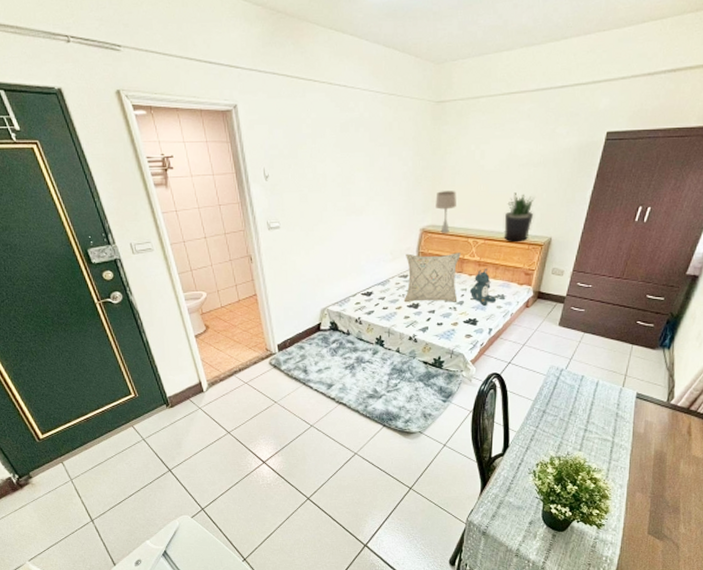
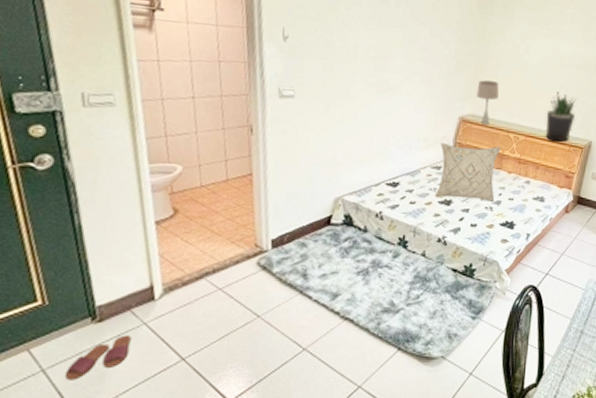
slippers: none [157,416,194,446] -> present [66,335,131,380]
stuffed animal: present [469,269,497,306] -> none [507,167,536,208]

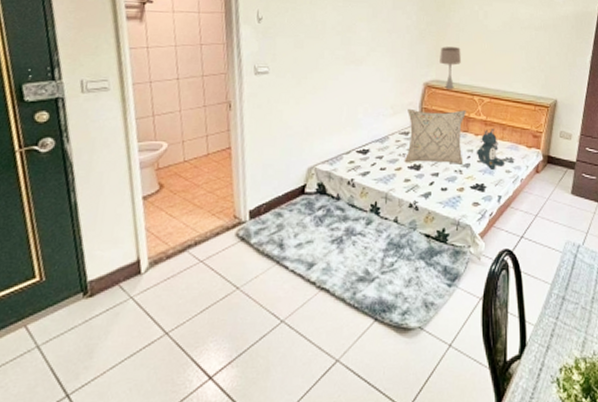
slippers: present [66,335,131,380] -> none [58,309,119,357]
stuffed animal: none [507,167,536,208] -> present [476,129,505,169]
planter: present [545,91,576,143] -> none [509,53,538,103]

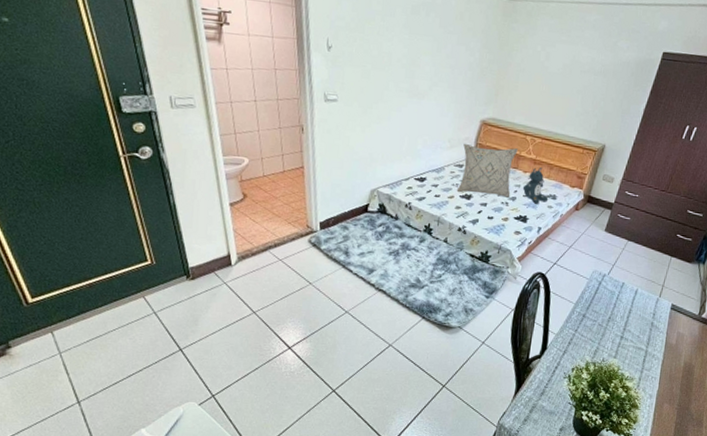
table lamp: present [440,47,461,89] -> none [497,86,519,128]

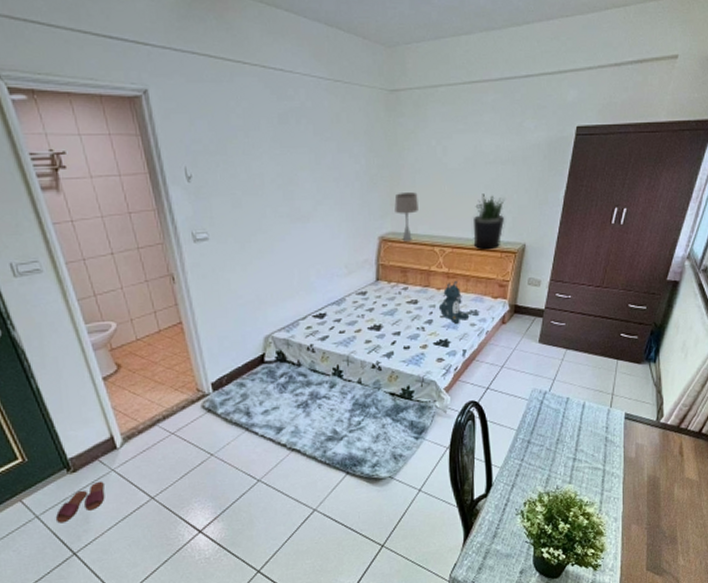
slippers: none [171,291,216,322] -> present [56,481,105,523]
pillow: present [458,143,518,198] -> none [363,263,427,325]
table lamp: none [497,86,519,128] -> present [394,192,418,242]
planter: none [560,97,593,146] -> present [473,193,505,251]

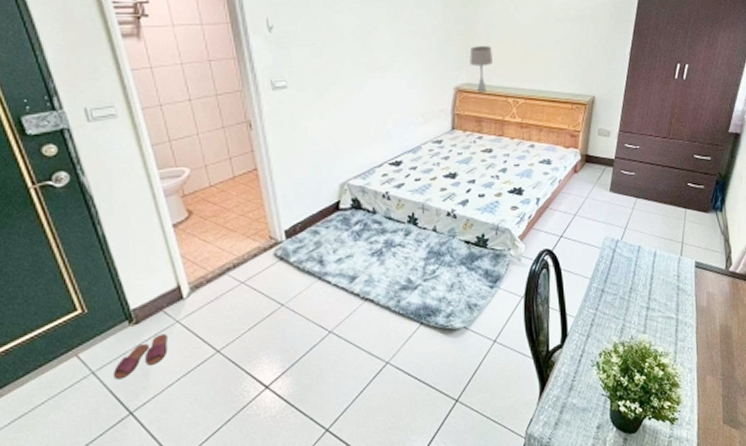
stuffed animal: present [438,281,470,324] -> none [512,131,543,173]
planter: present [473,193,505,251] -> none [545,48,574,102]

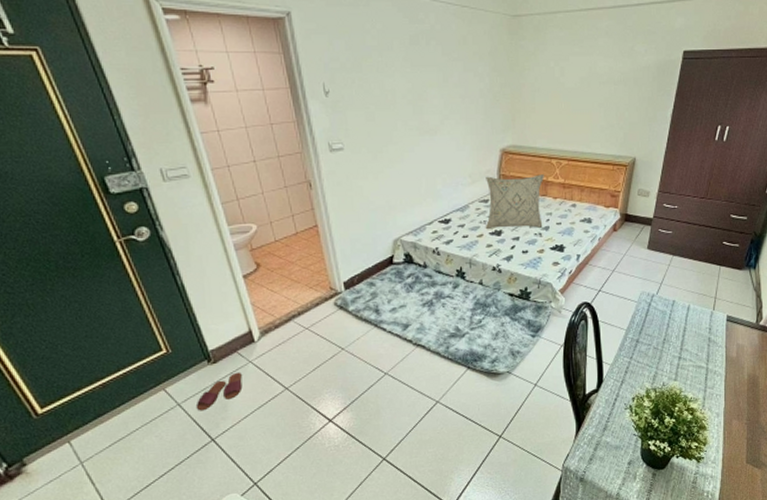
pillow: none [439,113,501,172] -> present [486,174,544,230]
table lamp: present [469,46,493,92] -> none [515,109,537,154]

